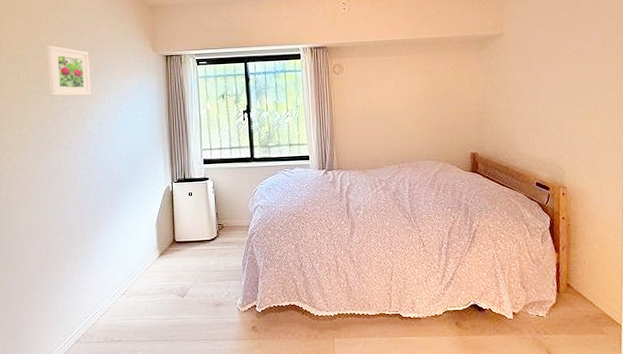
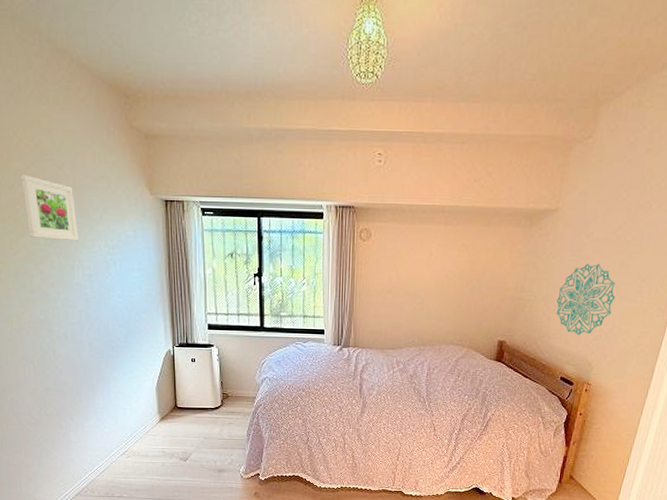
wall decoration: none [518,76,571,142] -> present [557,263,616,335]

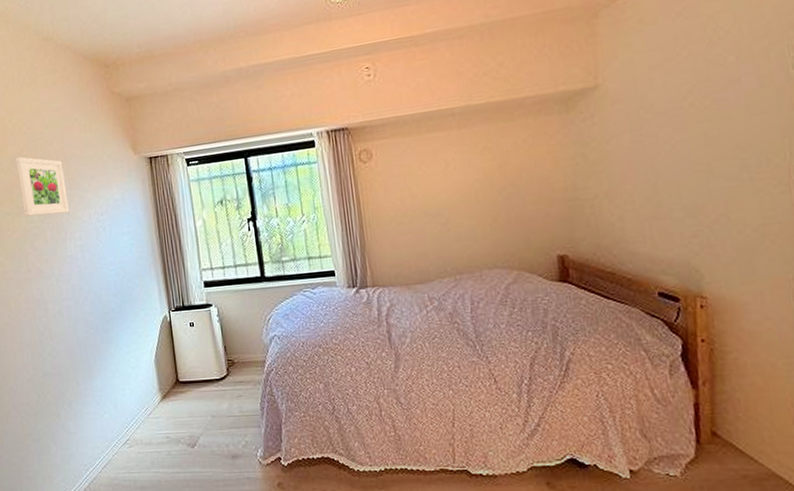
wall decoration: present [557,263,616,335] -> none [626,140,710,235]

